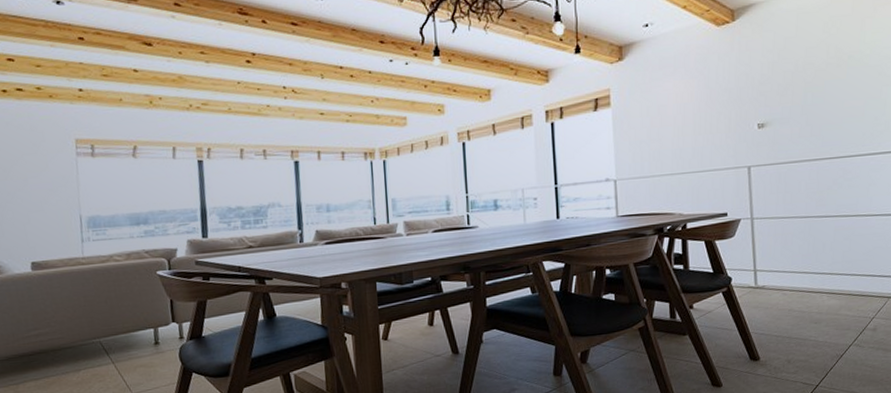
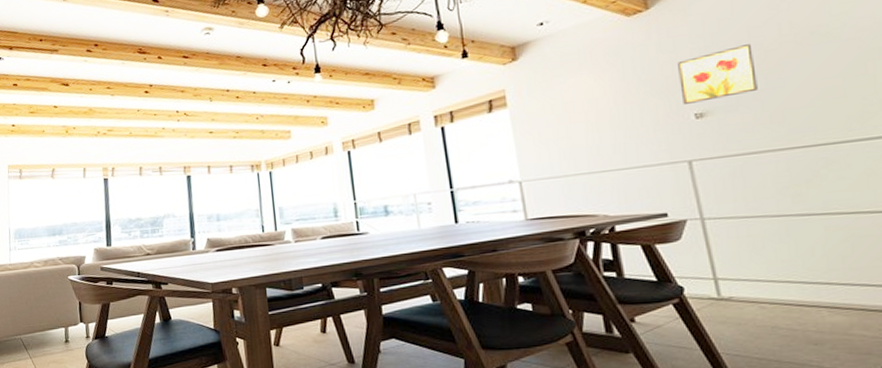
wall art: none [749,63,807,114] -> present [676,44,758,104]

